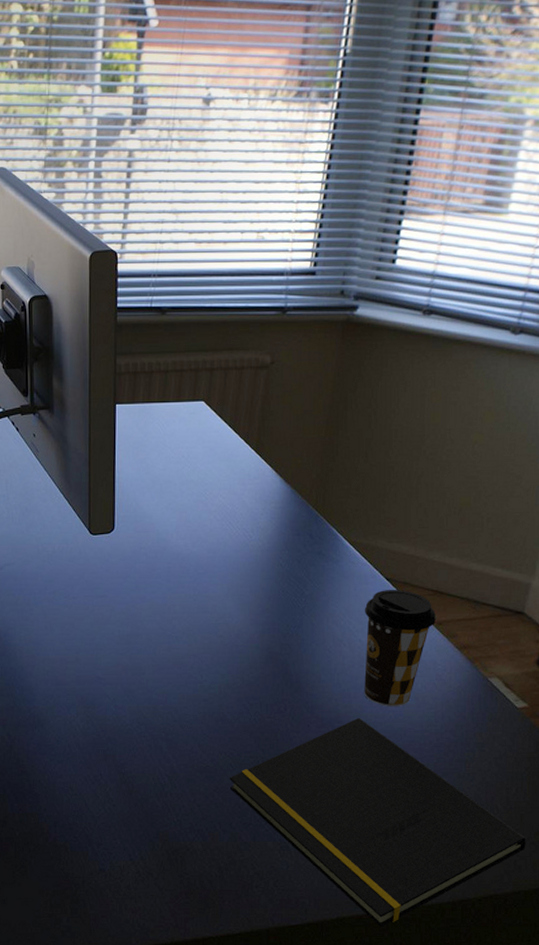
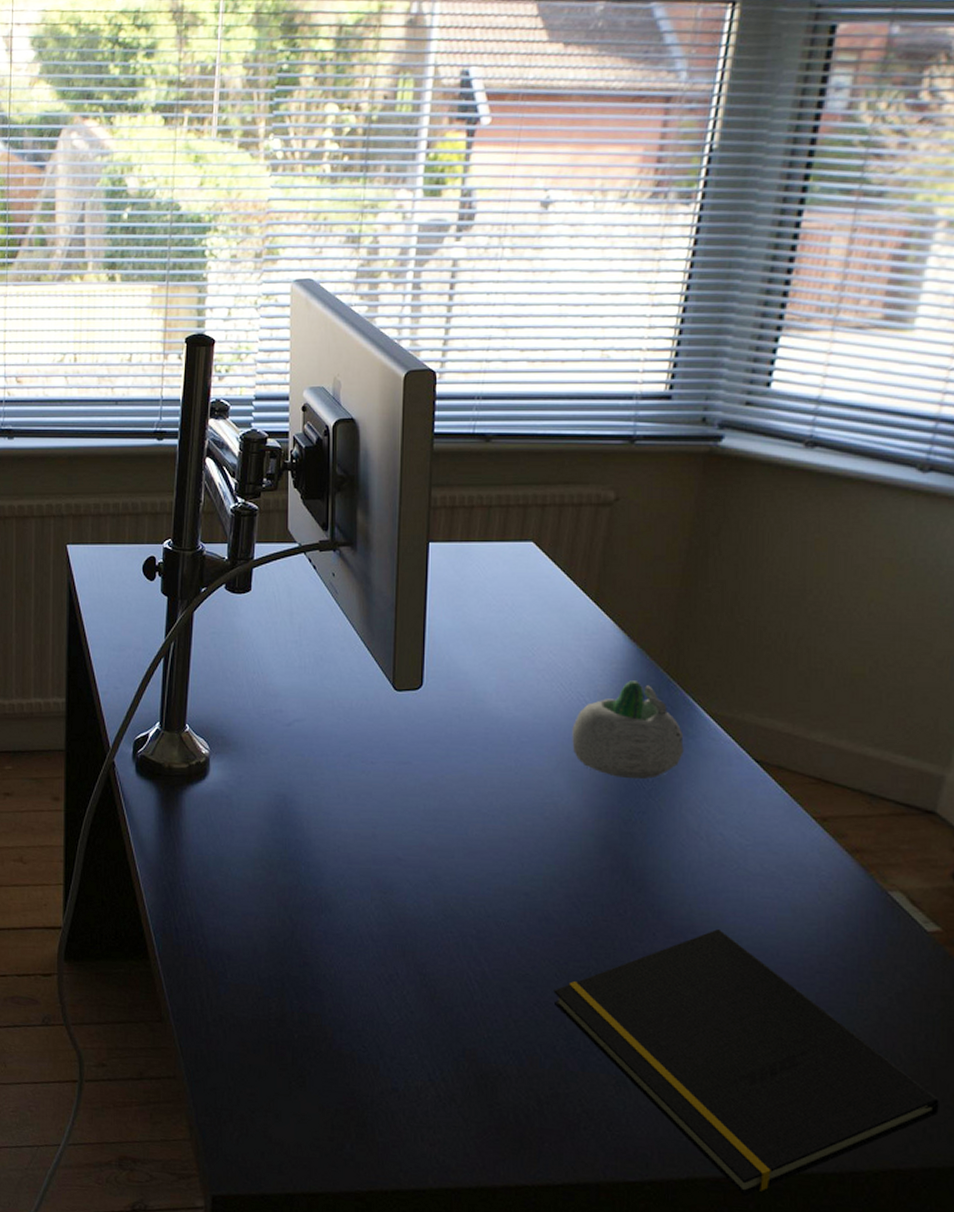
succulent planter: none [240,517,330,600] -> present [572,680,684,780]
coffee cup: present [364,590,436,707] -> none [726,774,819,920]

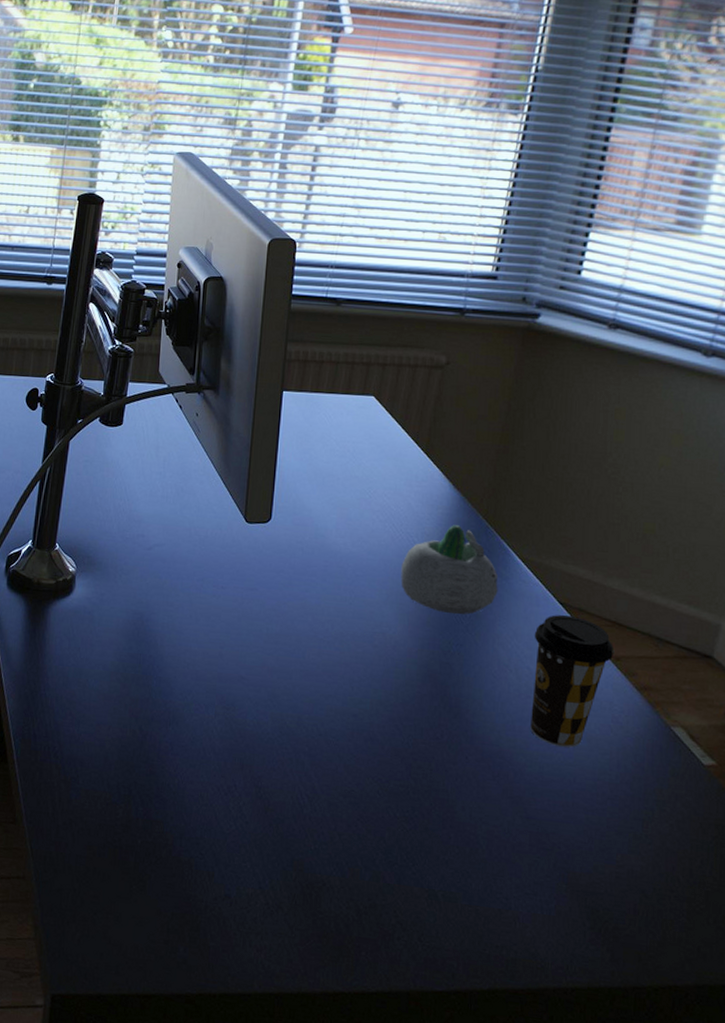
notepad: present [553,929,939,1197] -> none [375,755,712,1009]
coffee cup: none [726,774,819,920] -> present [530,615,613,748]

